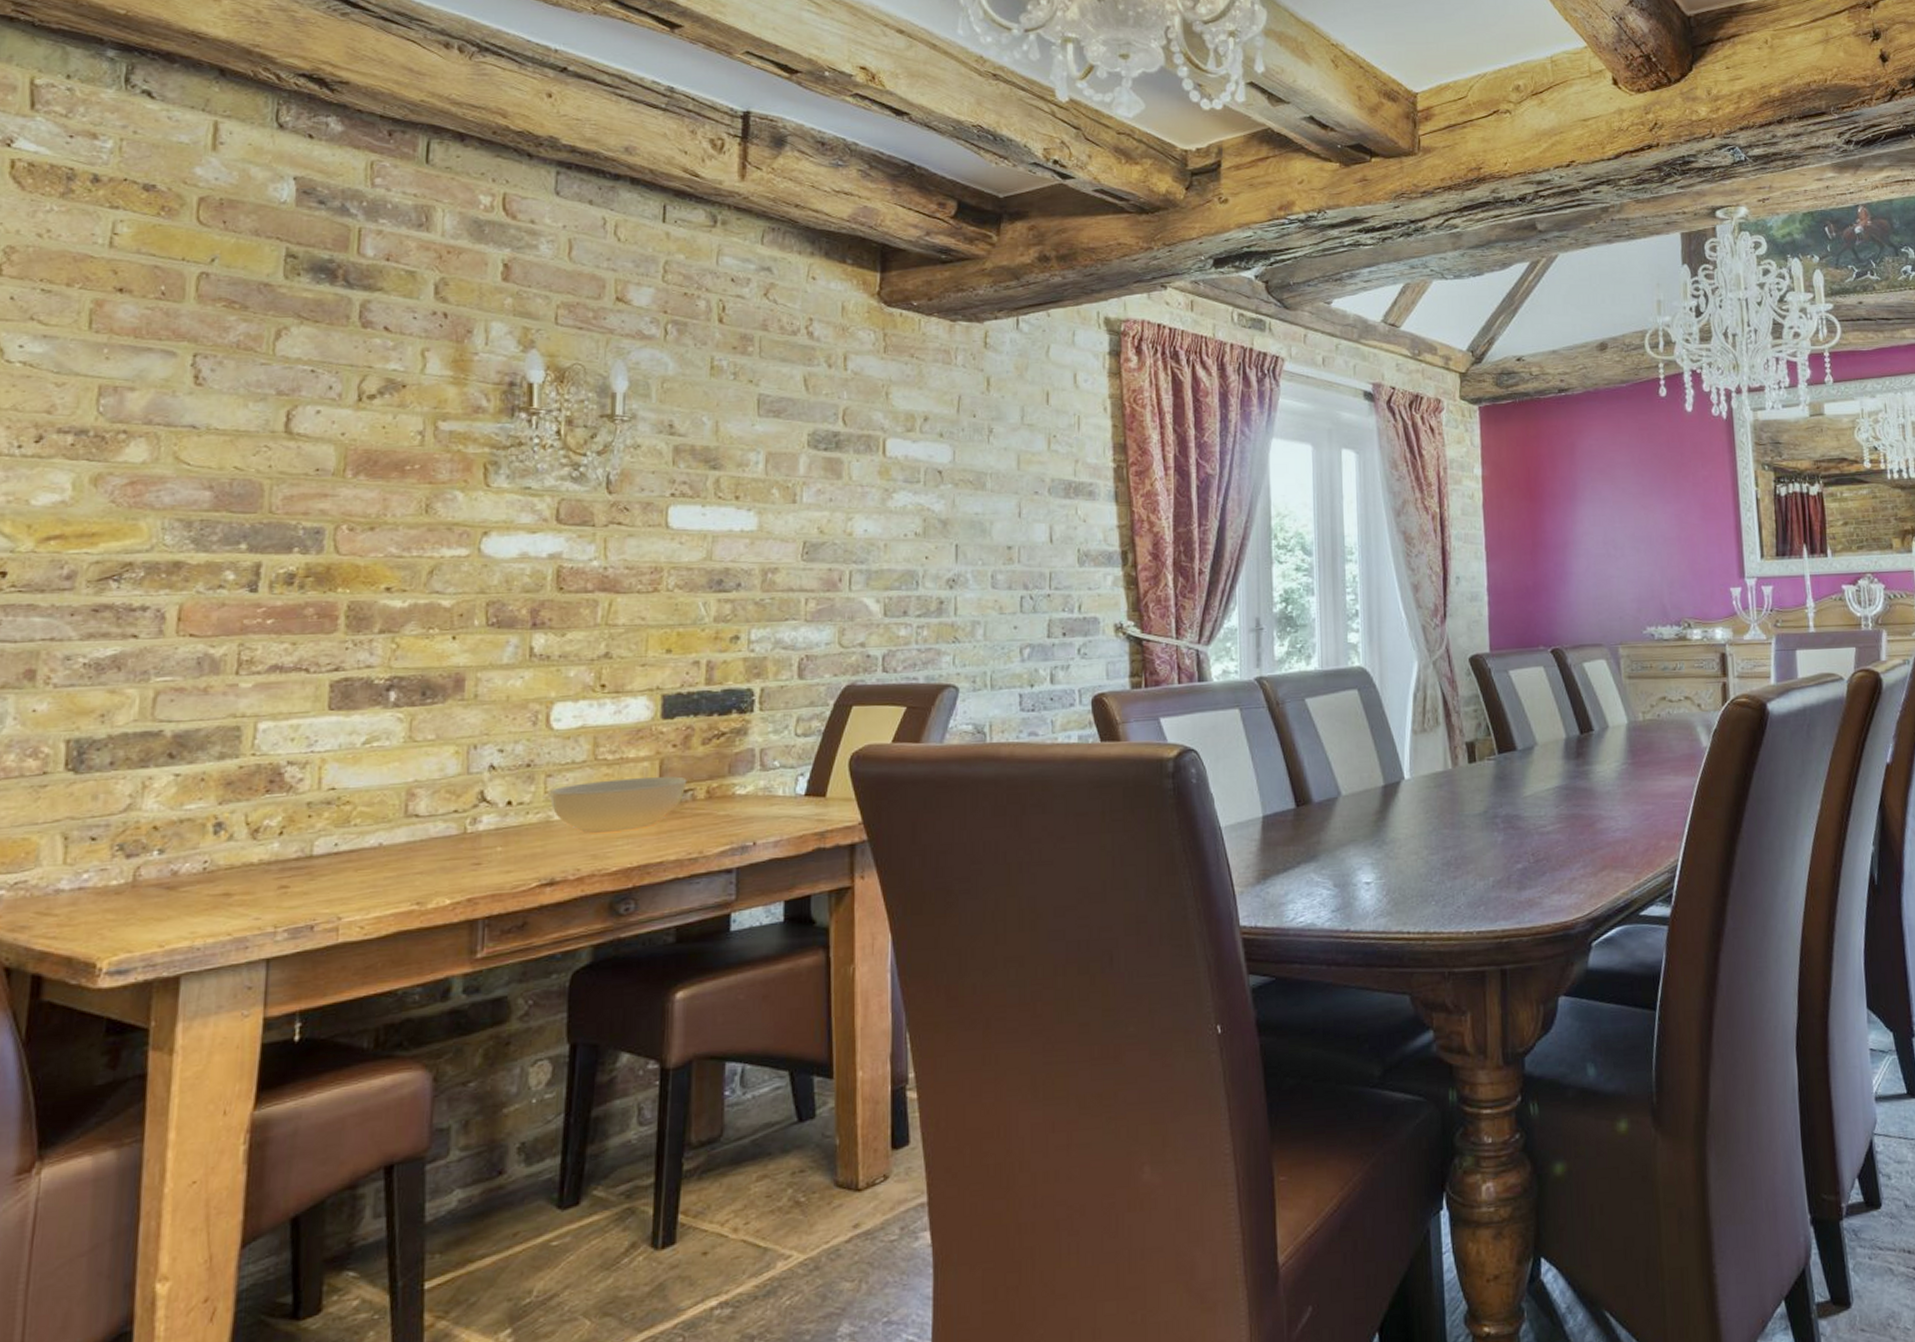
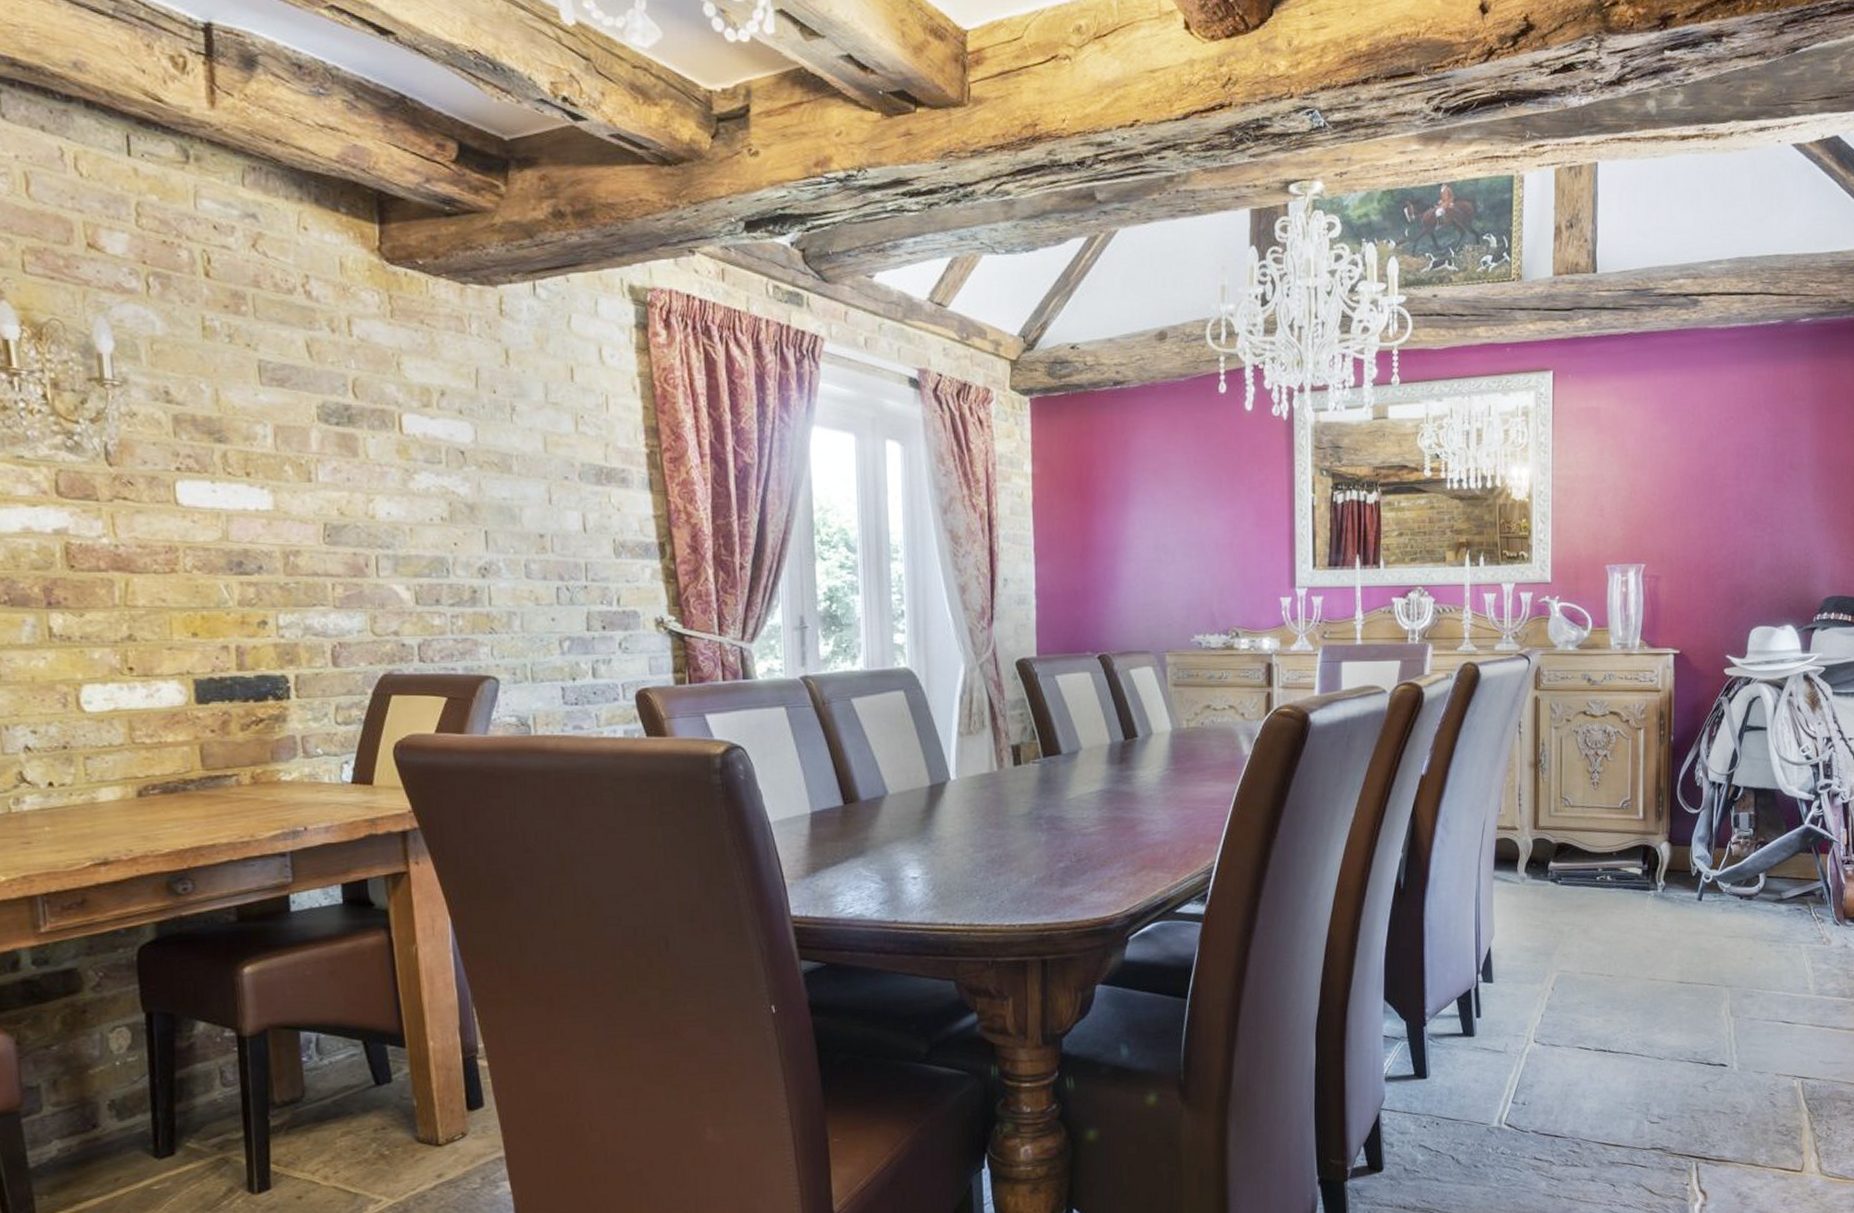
bowl: present [547,776,687,833] -> none [88,761,230,815]

